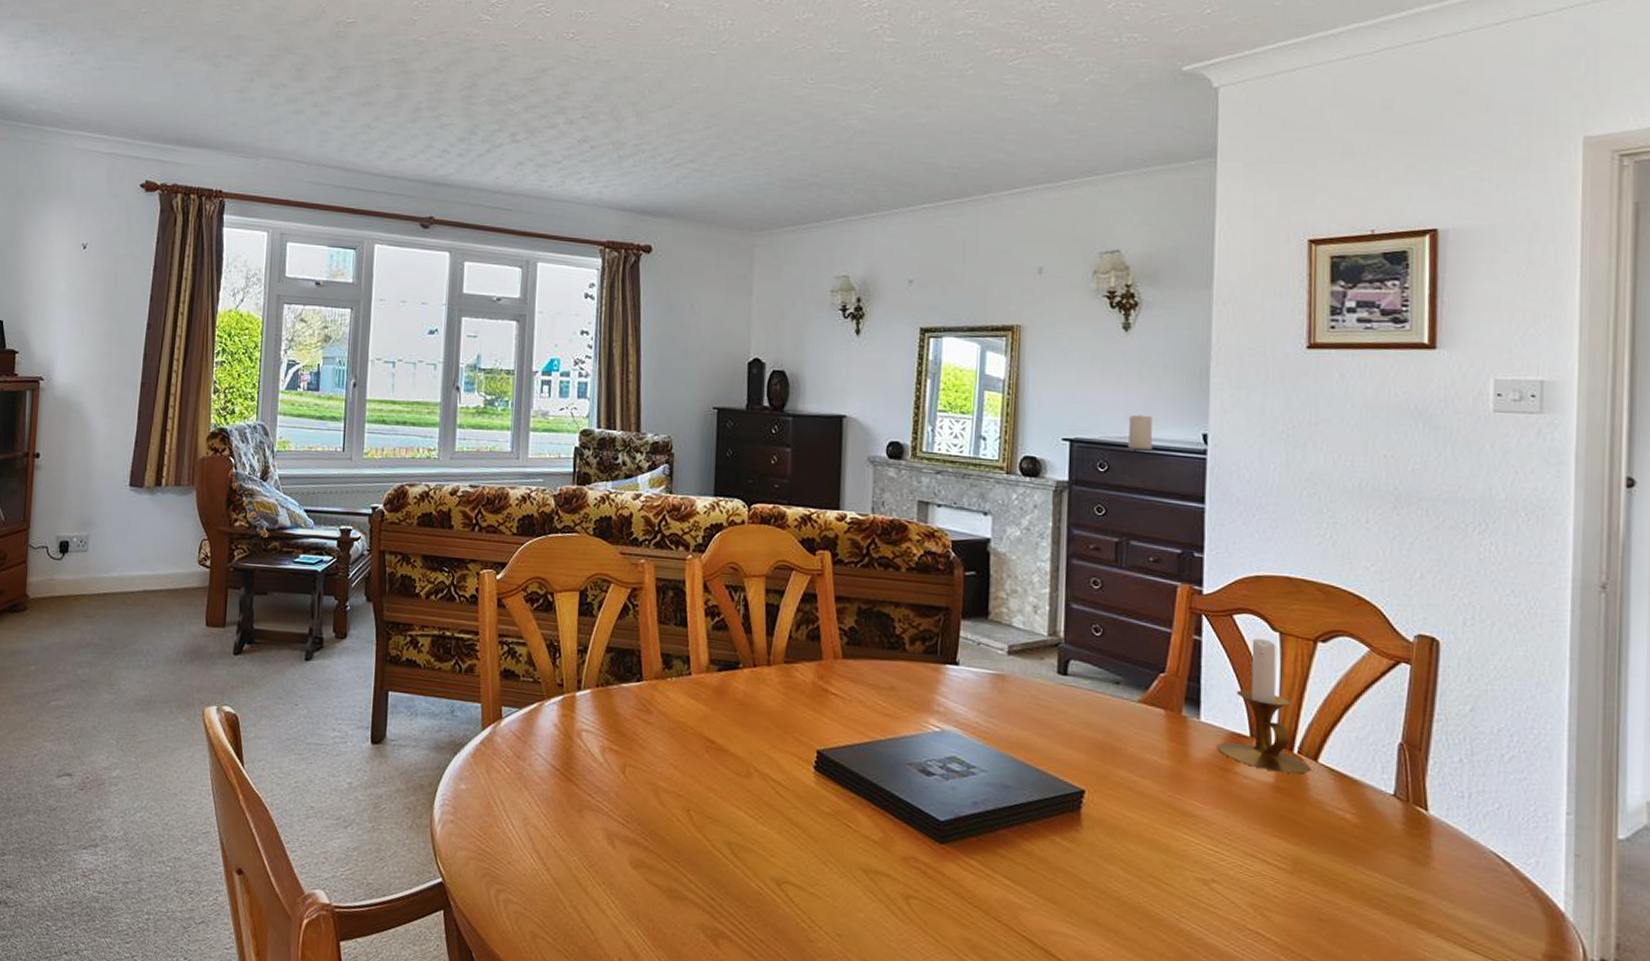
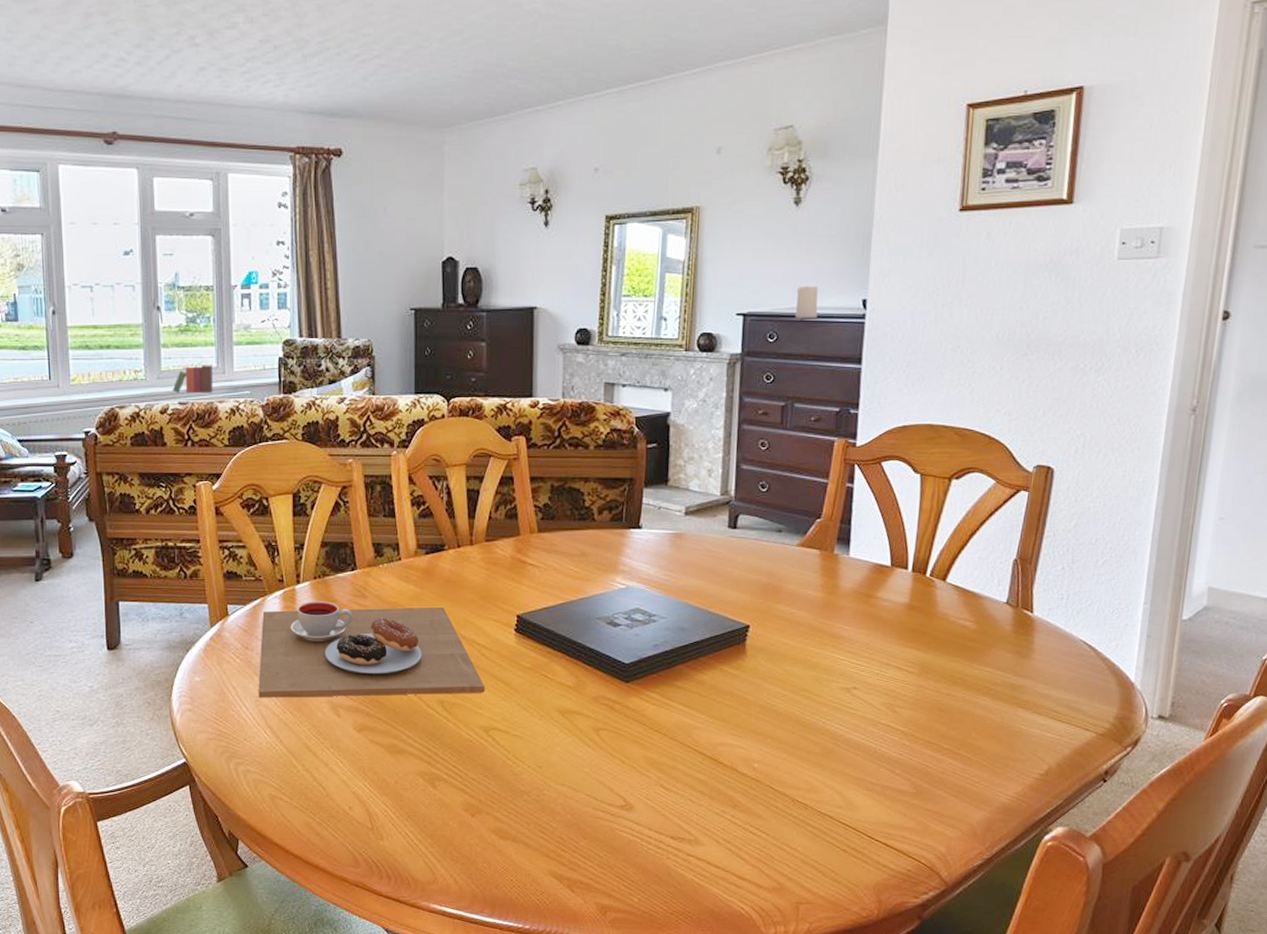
books: none [464,448,507,479] -> present [172,365,213,394]
place setting: none [527,711,779,838] -> present [258,601,486,698]
candlestick: present [1217,638,1311,774] -> none [862,481,940,593]

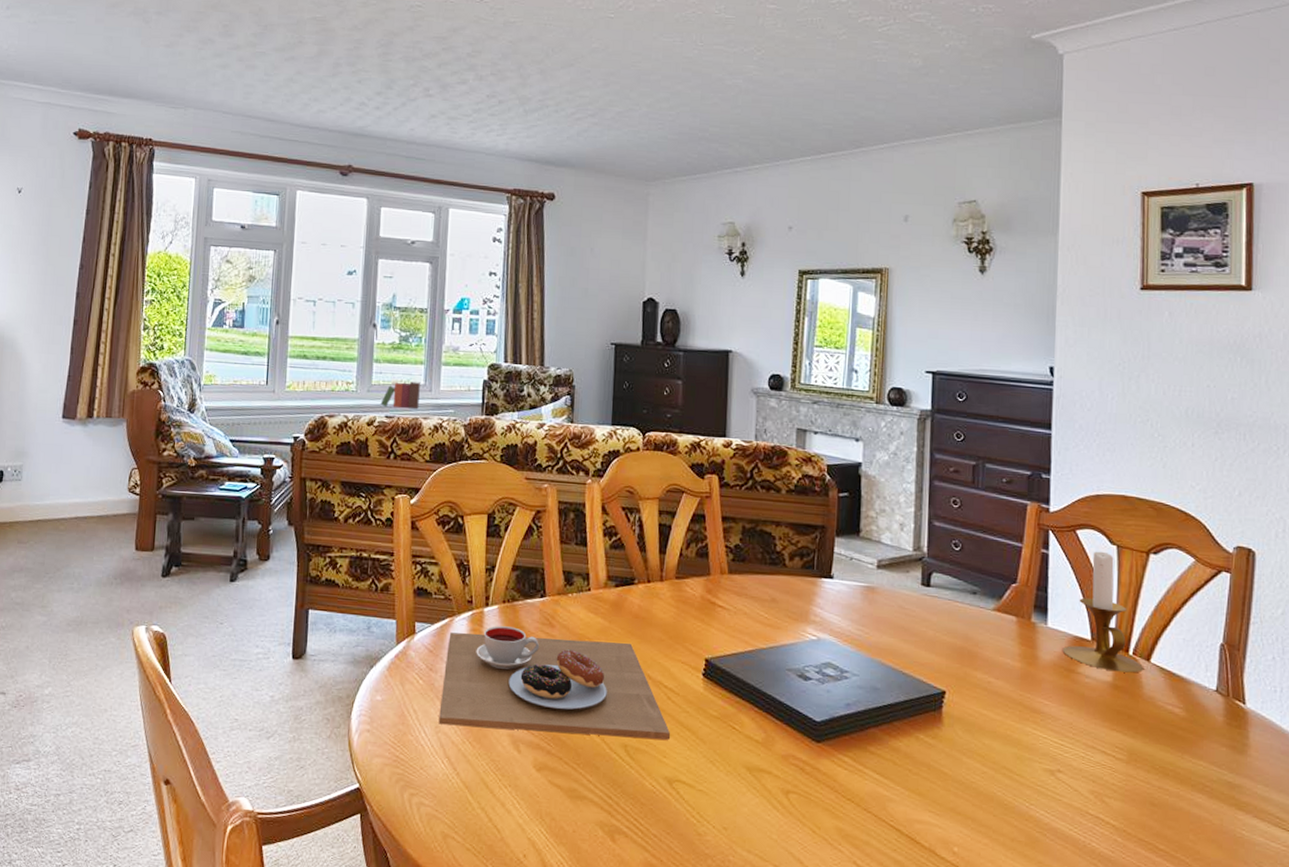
candle: present [794,285,818,319] -> none [983,349,1006,382]
candlestick: none [862,481,940,593] -> present [1062,551,1144,673]

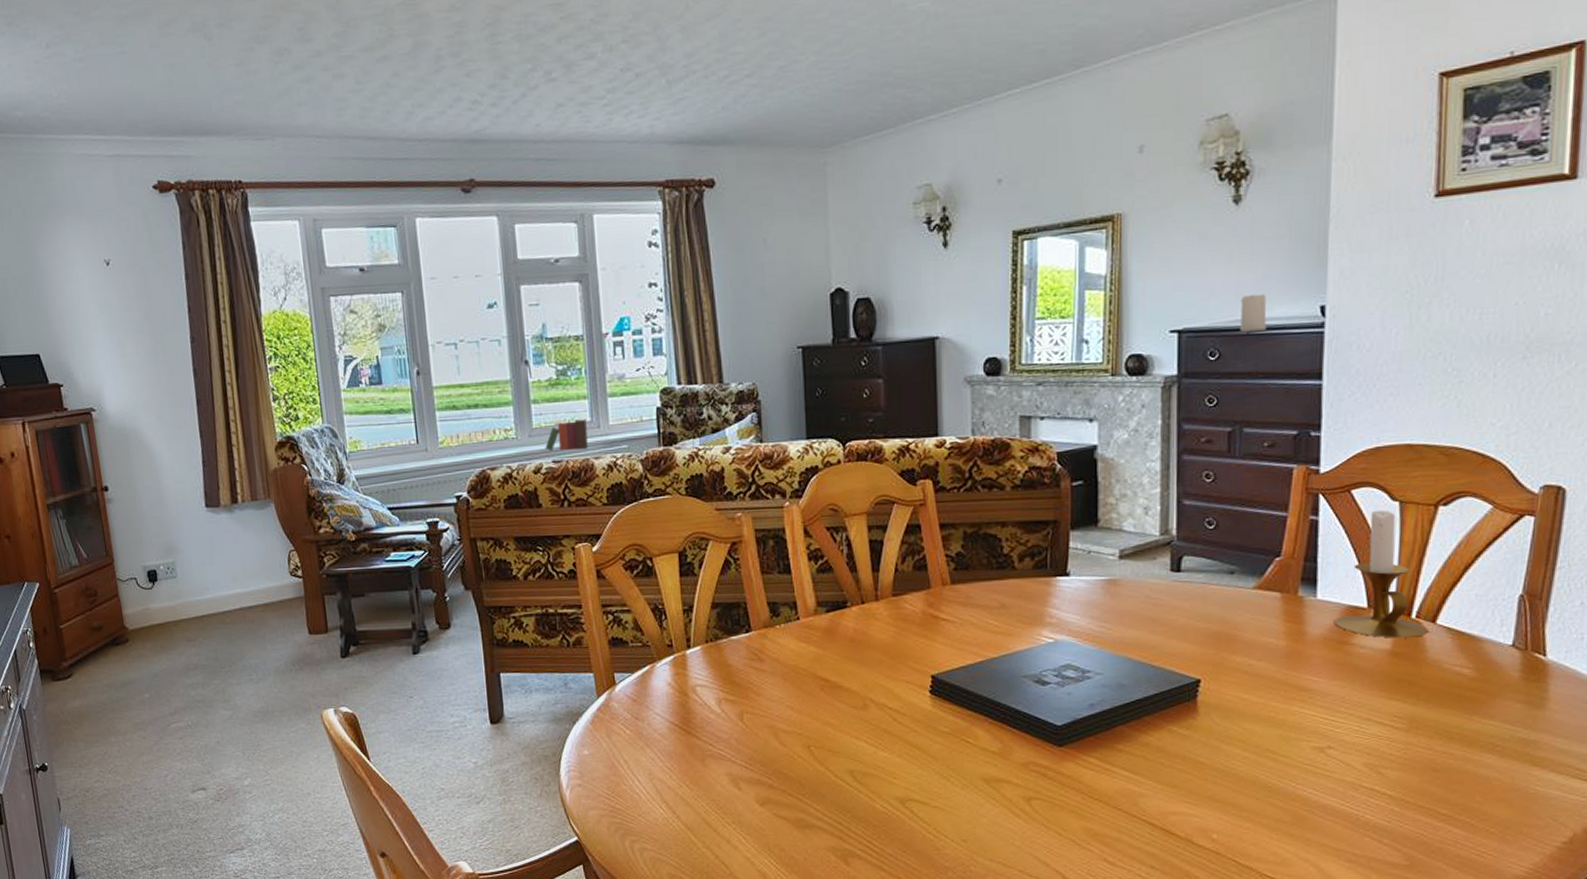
place setting: present [438,626,671,740] -> none [651,666,900,771]
candle: none [983,349,1006,382] -> present [1239,293,1267,333]

